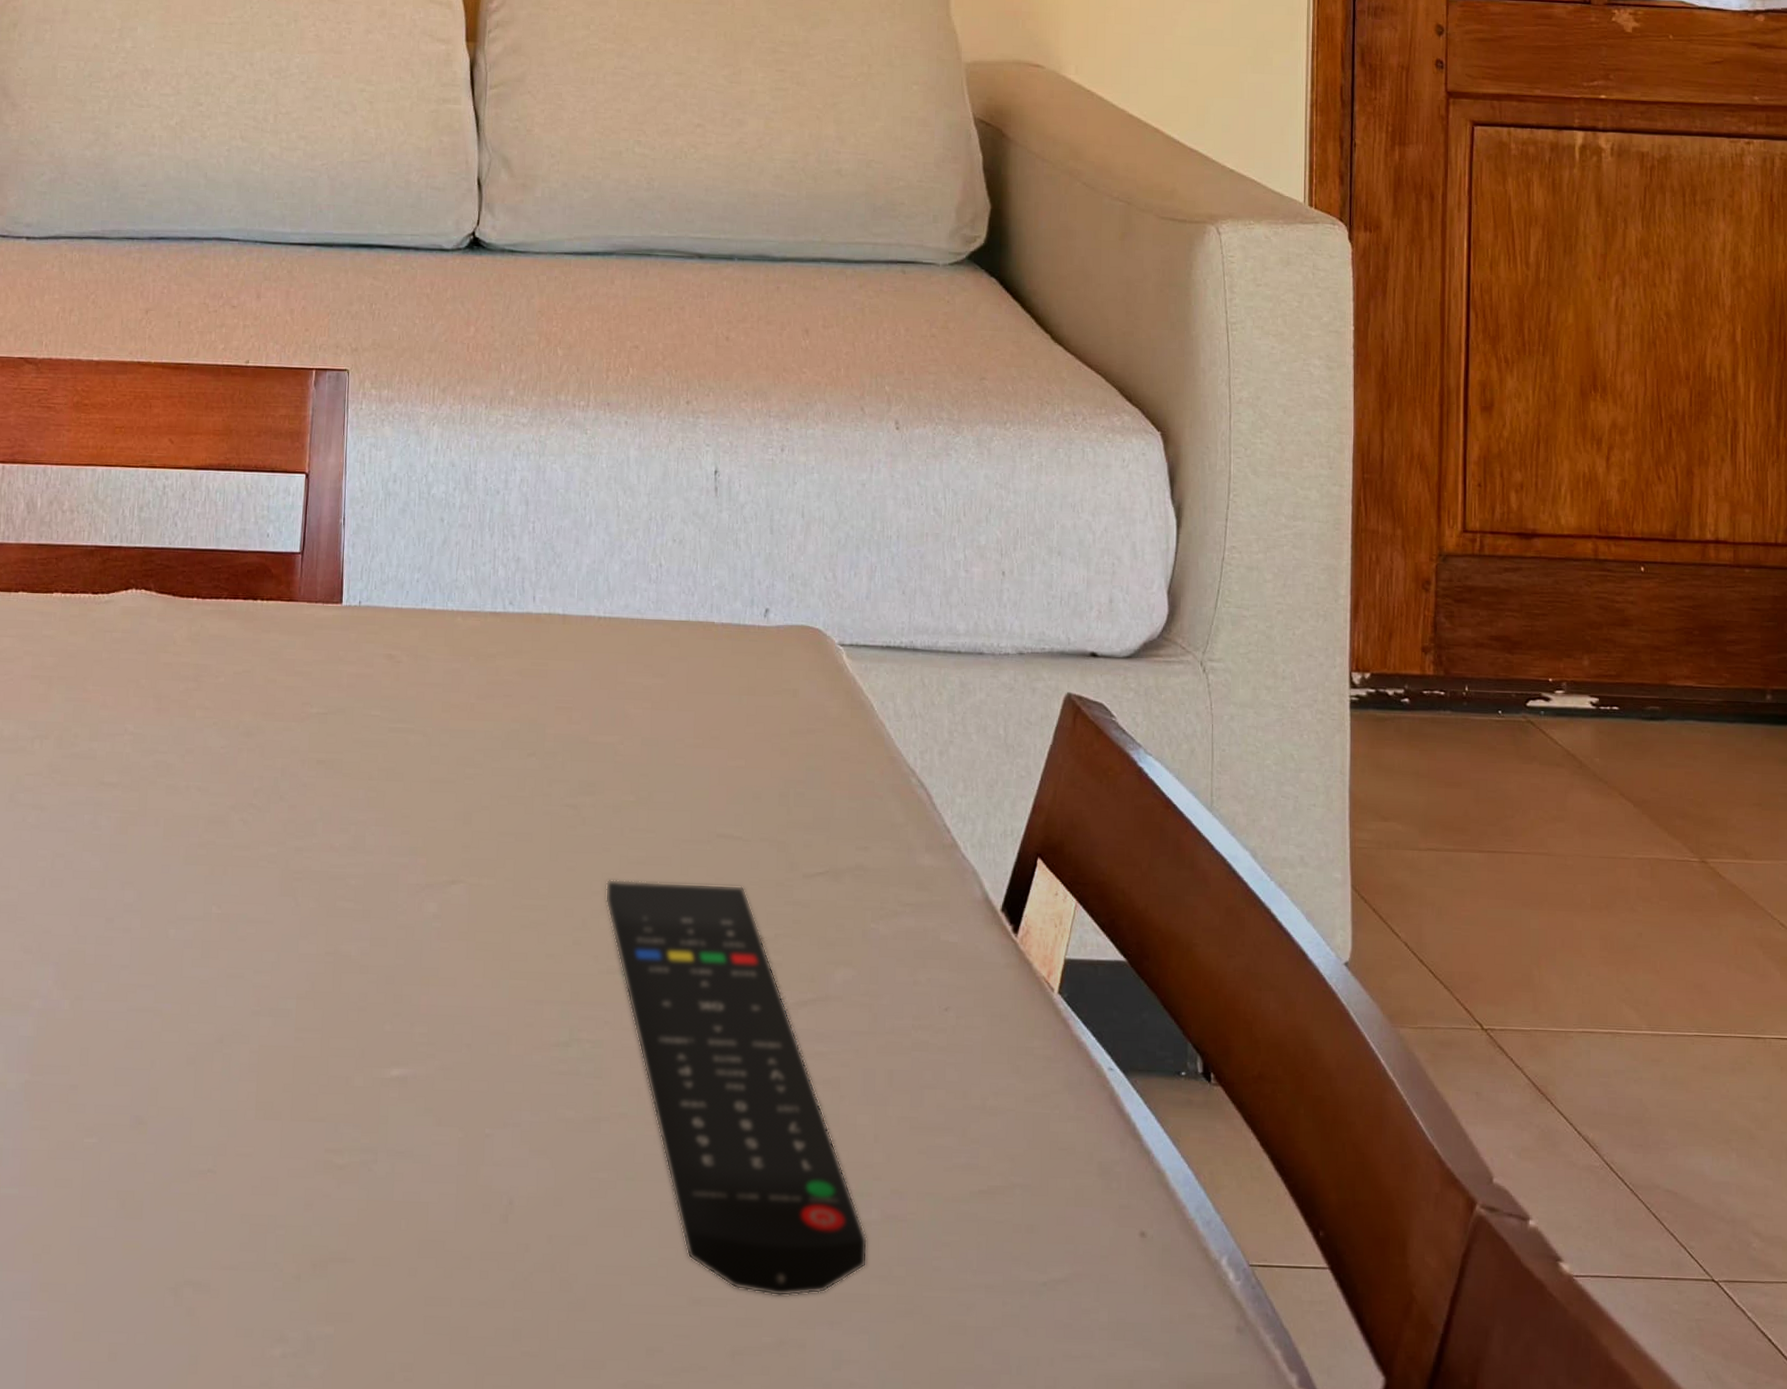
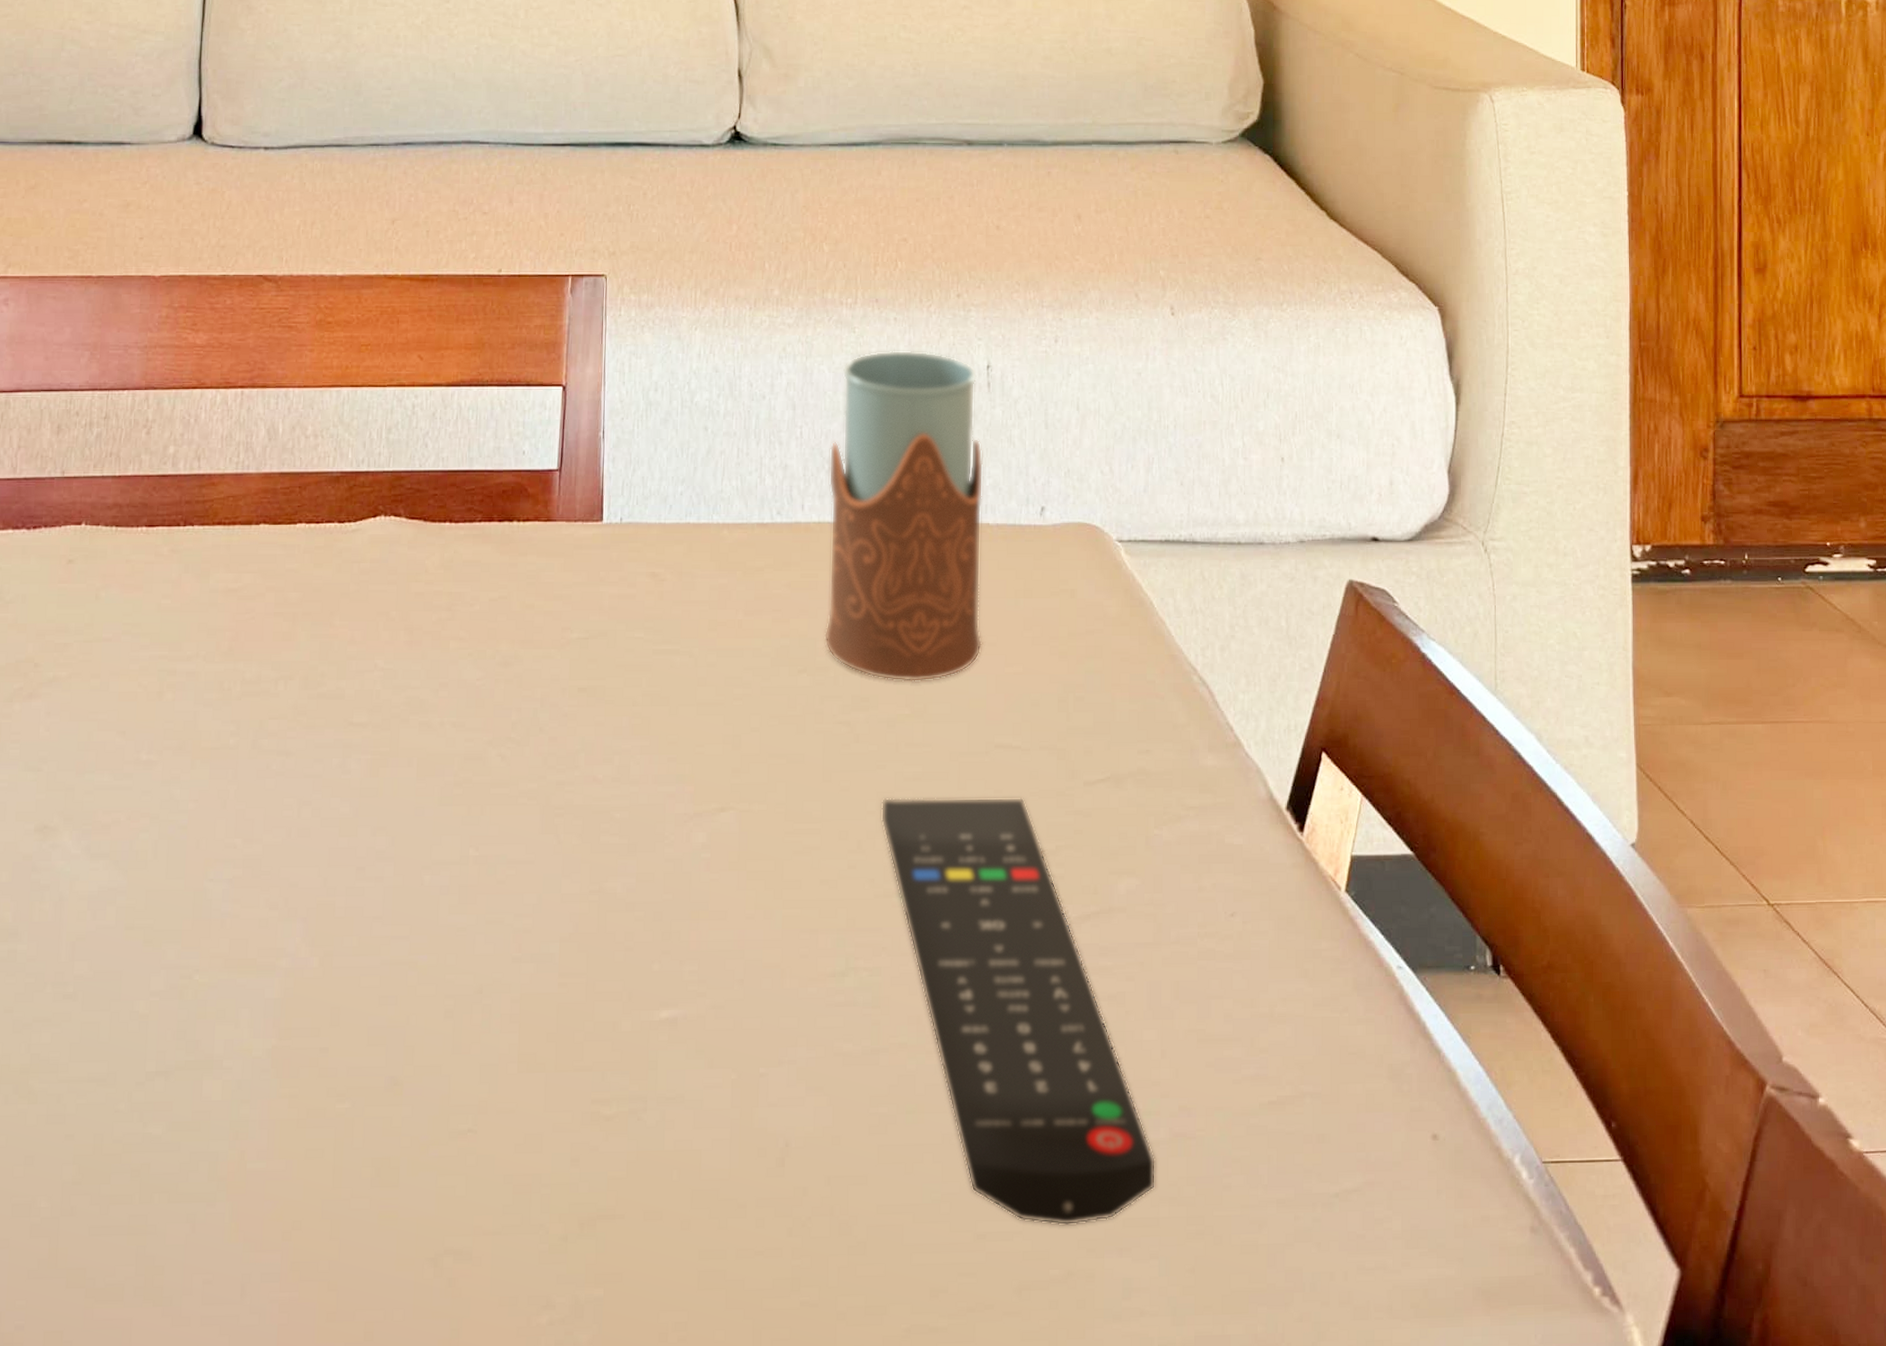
drinking glass: none [553,452,710,771] -> present [824,350,984,683]

